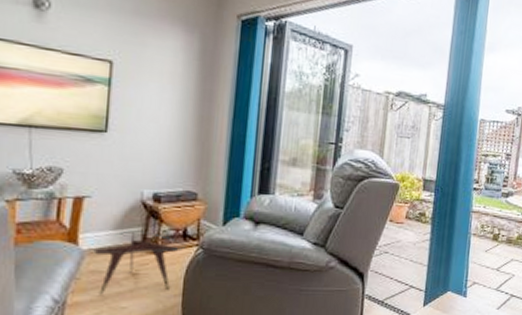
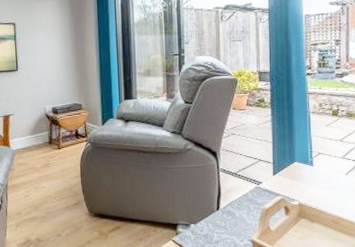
side table: present [89,230,184,295] -> none [17,134,78,179]

